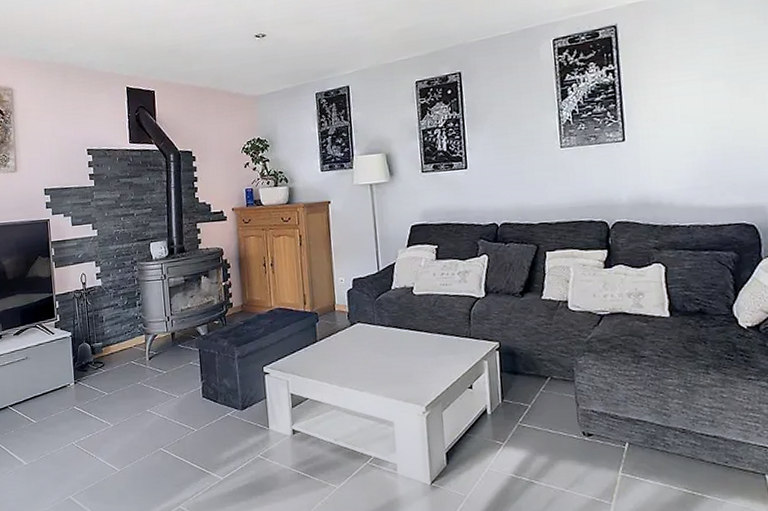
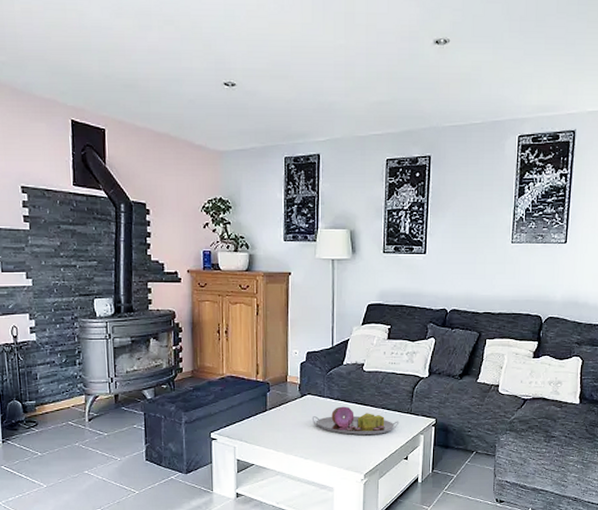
serving tray: none [363,333,459,364] -> present [311,406,400,435]

